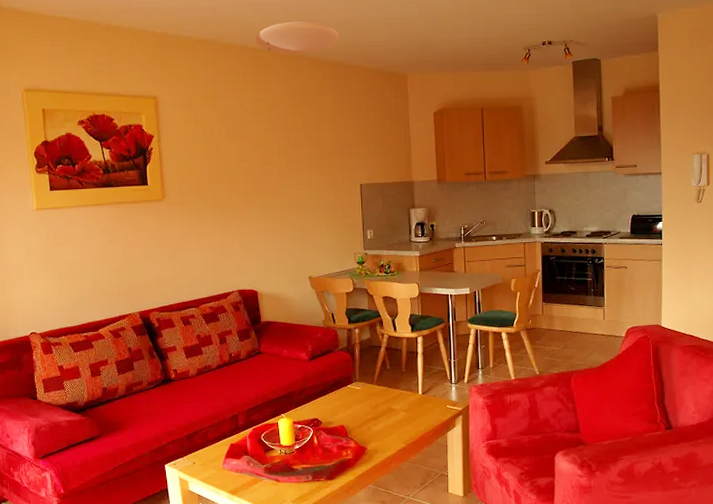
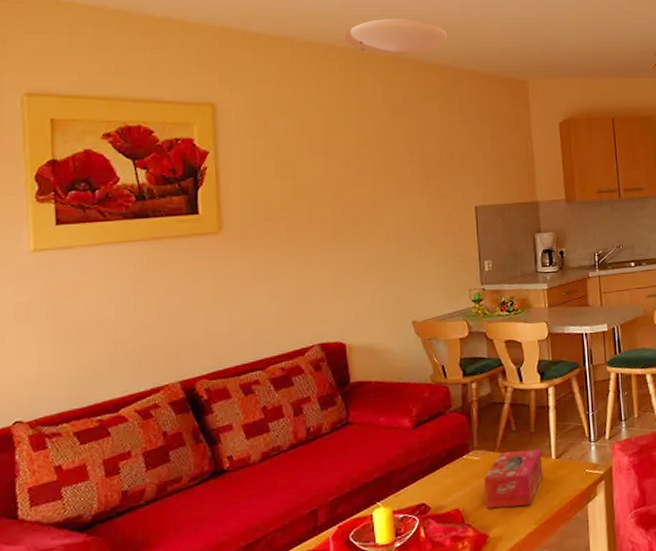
tissue box: none [364,385,411,429] -> present [484,449,543,509]

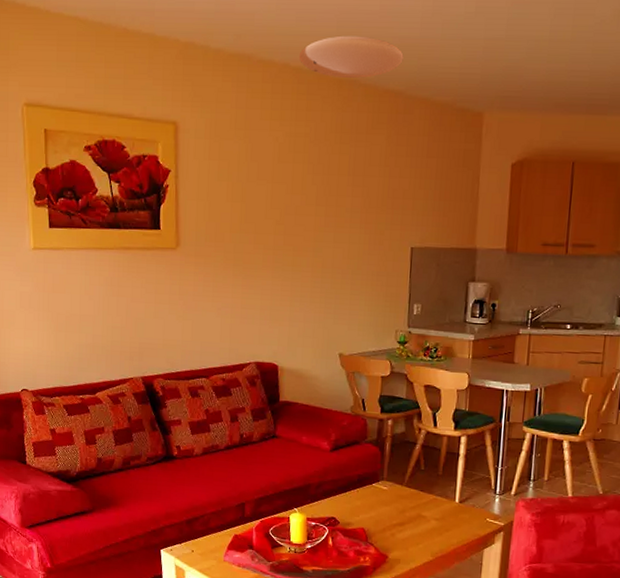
tissue box: present [484,449,543,509] -> none [388,487,446,539]

